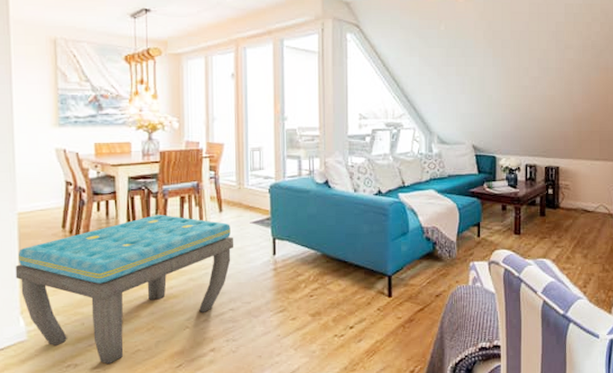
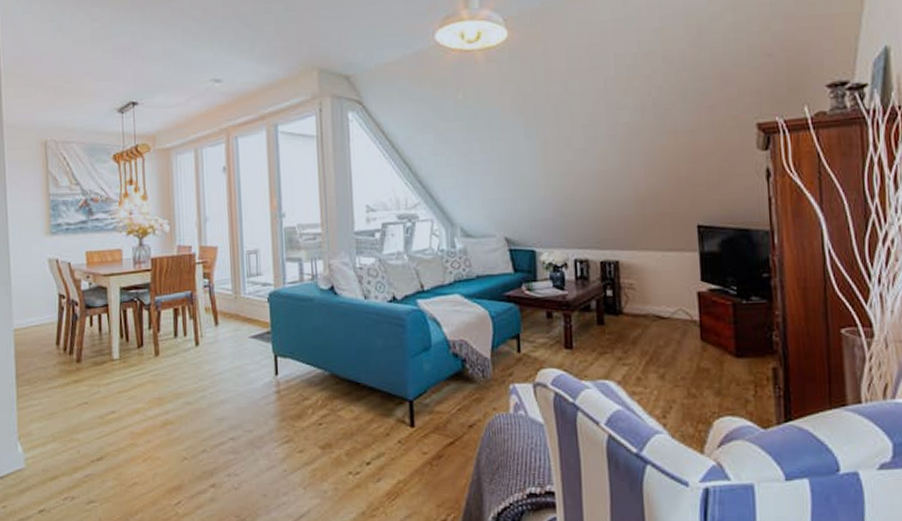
ottoman: present [15,214,234,365] -> none [12,328,233,499]

